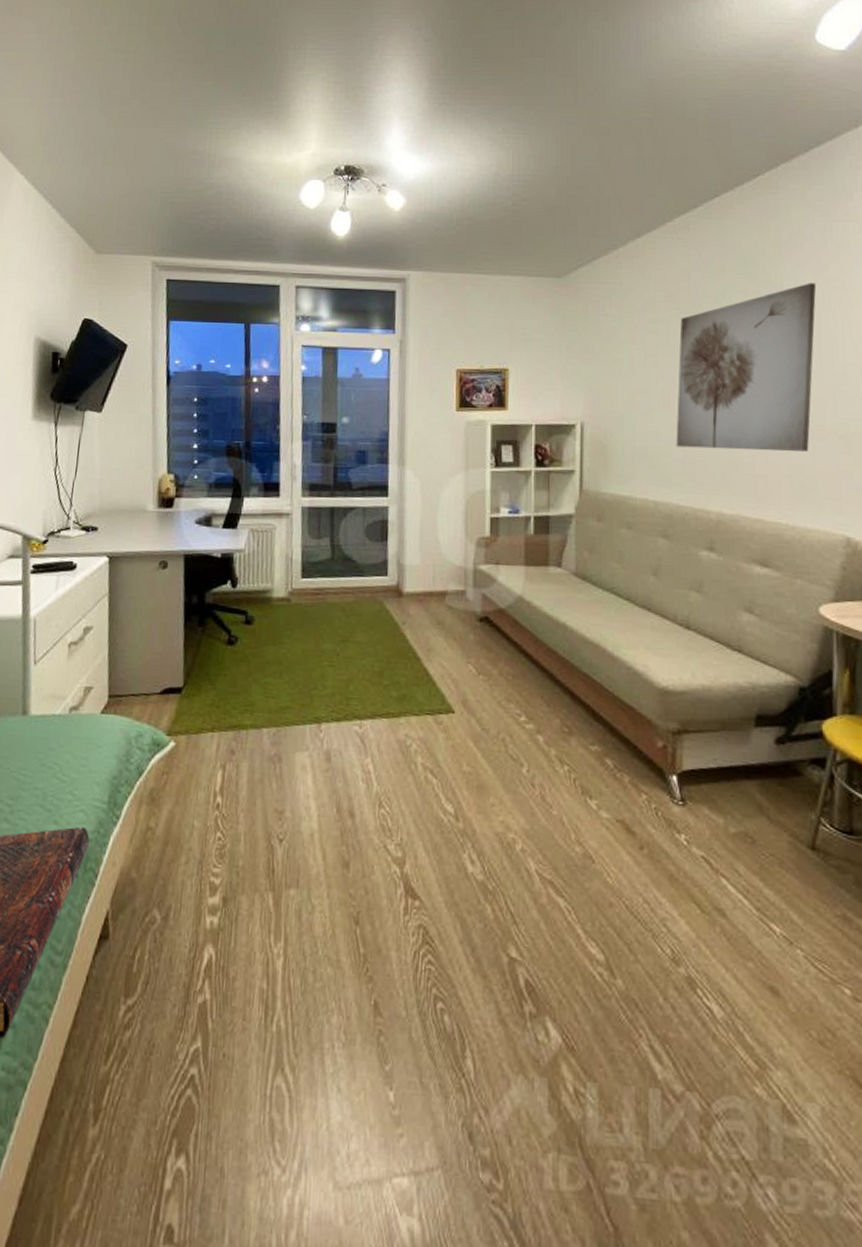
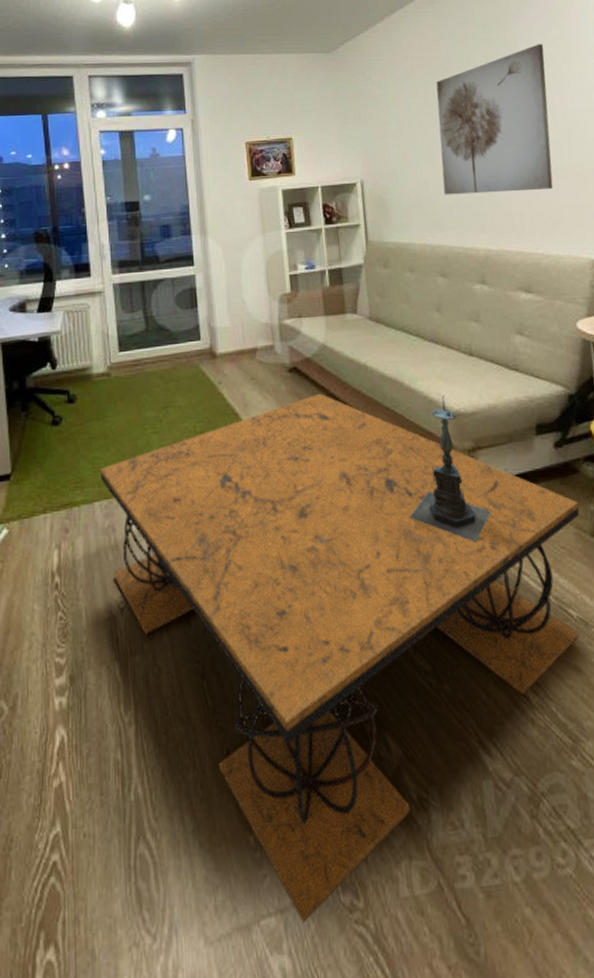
coffee table: none [270,648,798,1191] -> present [99,393,580,923]
candle holder: none [597,668,692,833] -> present [409,395,492,543]

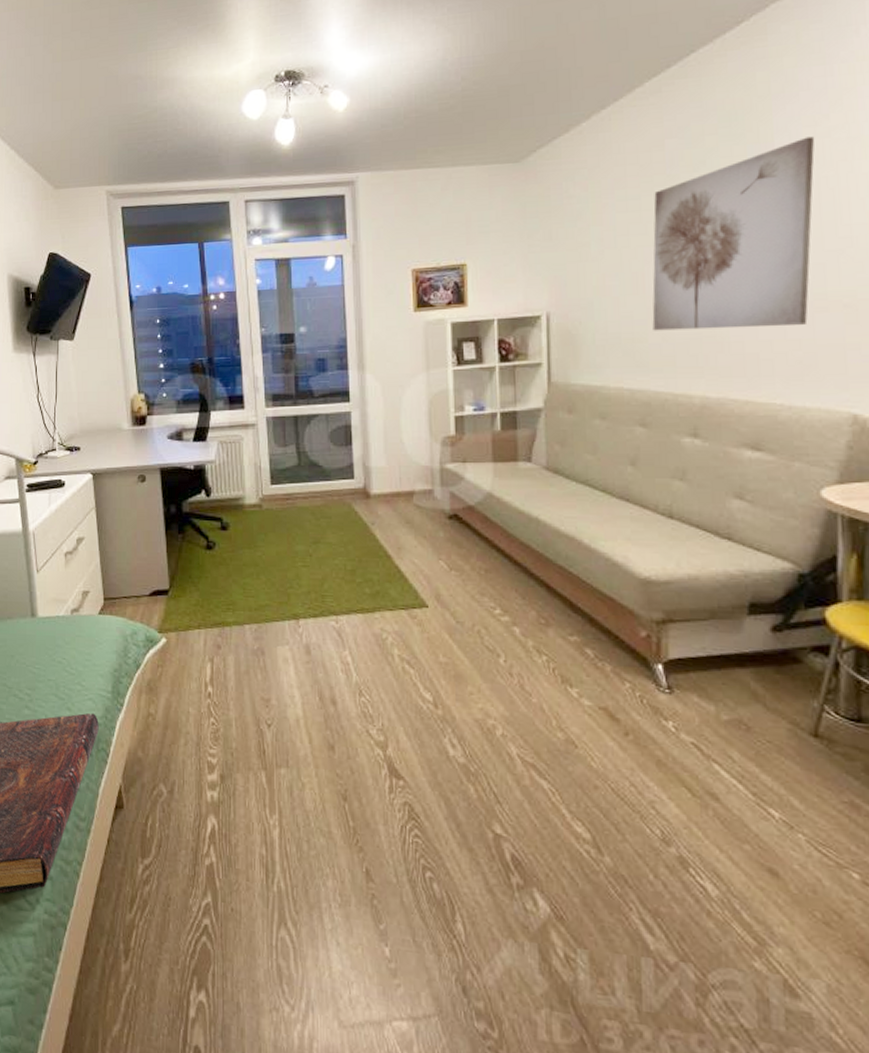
coffee table: present [99,393,580,923] -> none [250,543,798,1035]
candle holder: present [409,395,492,543] -> none [577,559,680,720]

